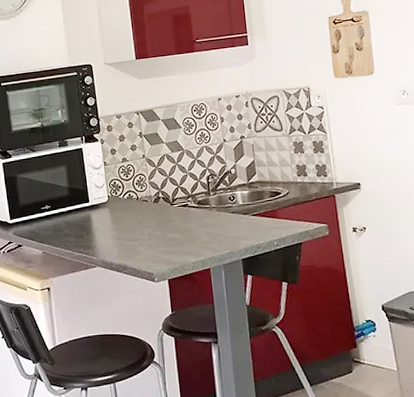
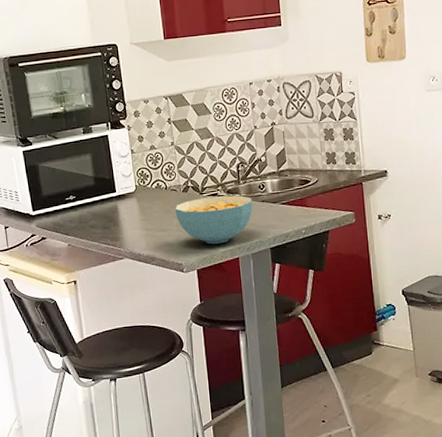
cereal bowl: none [146,206,223,255] -> present [174,195,253,245]

